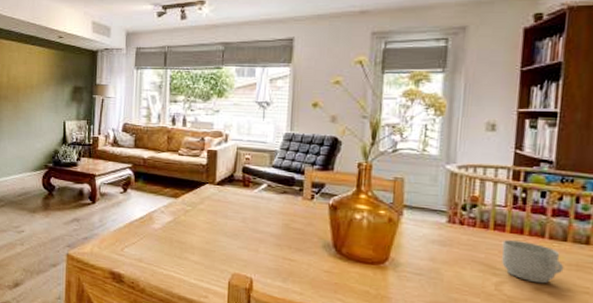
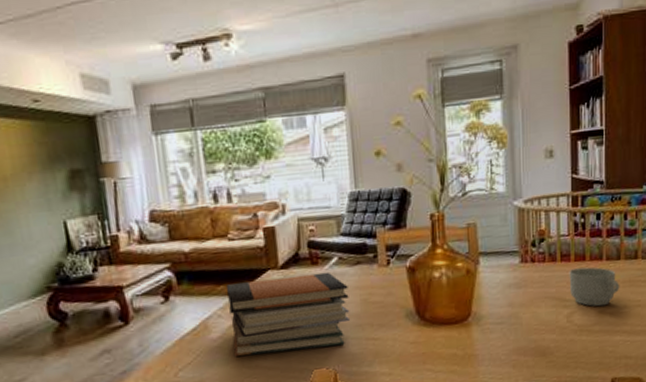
book stack: none [170,189,273,259] -> present [227,272,351,356]

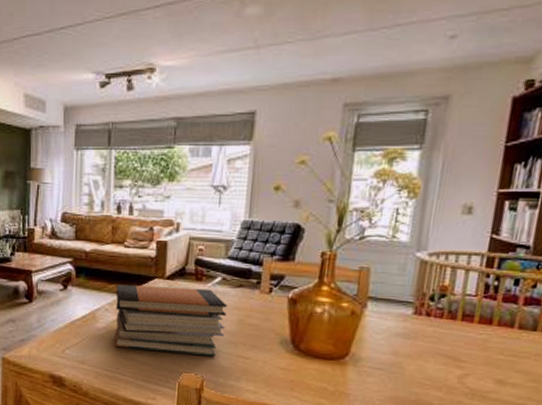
mug: present [569,267,620,307] -> none [467,331,531,375]

